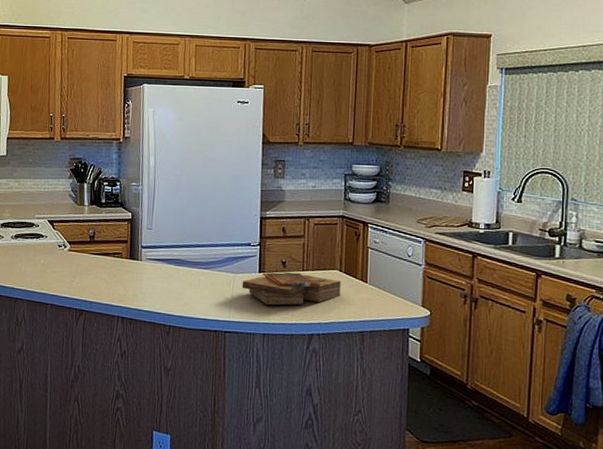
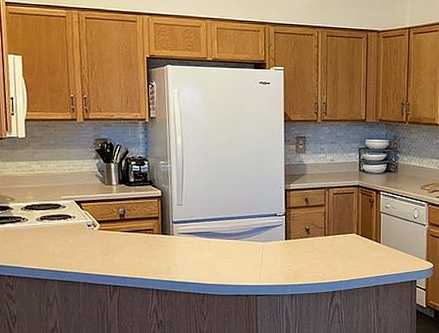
clipboard: present [242,272,341,306] -> none [270,238,358,269]

